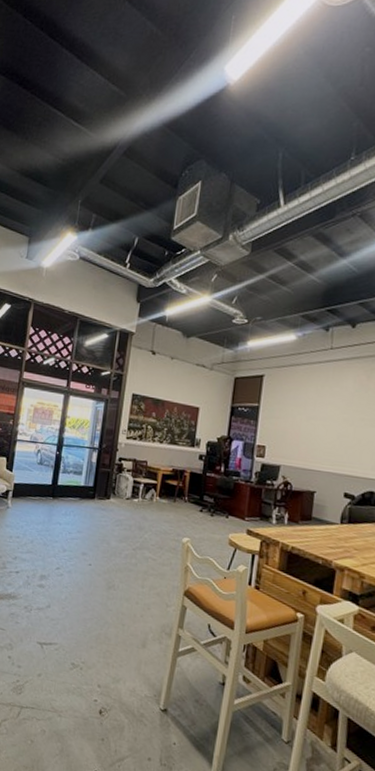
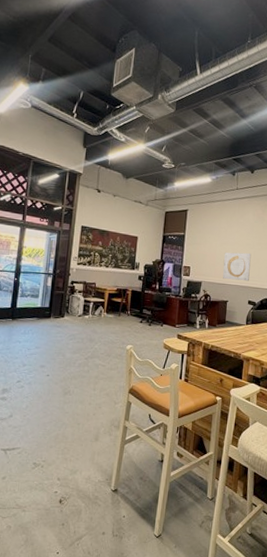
wall art: none [309,429,350,468] -> present [223,252,251,281]

